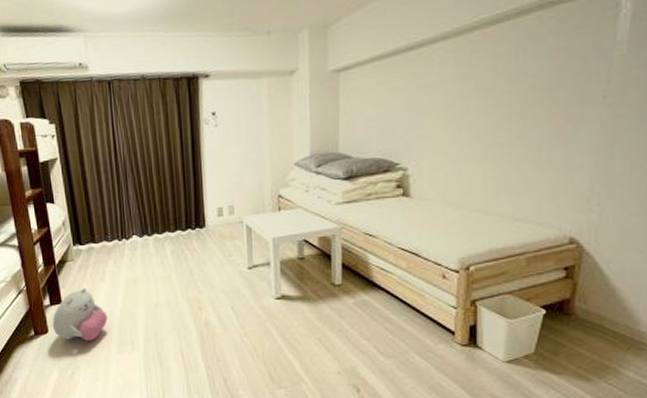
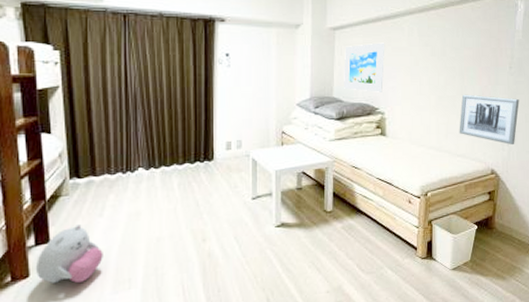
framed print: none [352,81,407,144] -> present [344,42,385,92]
wall art: none [517,138,620,204] -> present [459,94,519,145]

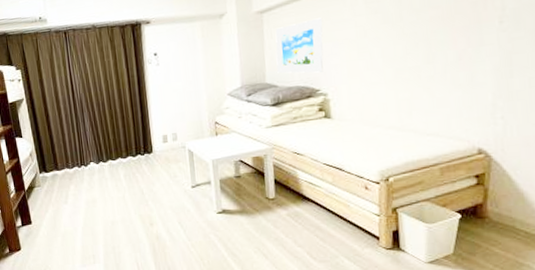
plush toy: present [35,223,103,284] -> none [24,209,72,257]
wall art: present [459,94,519,145] -> none [427,59,518,117]

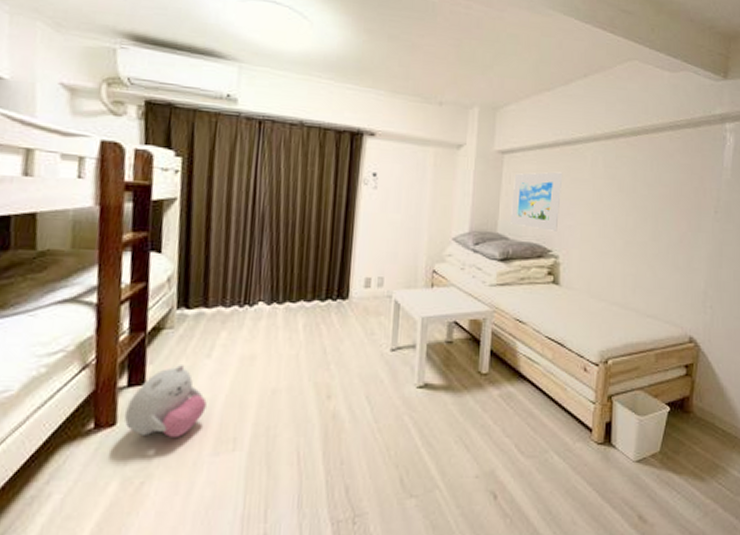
plush toy: none [24,209,72,257] -> present [123,363,207,439]

